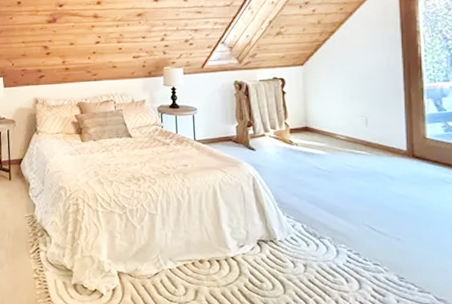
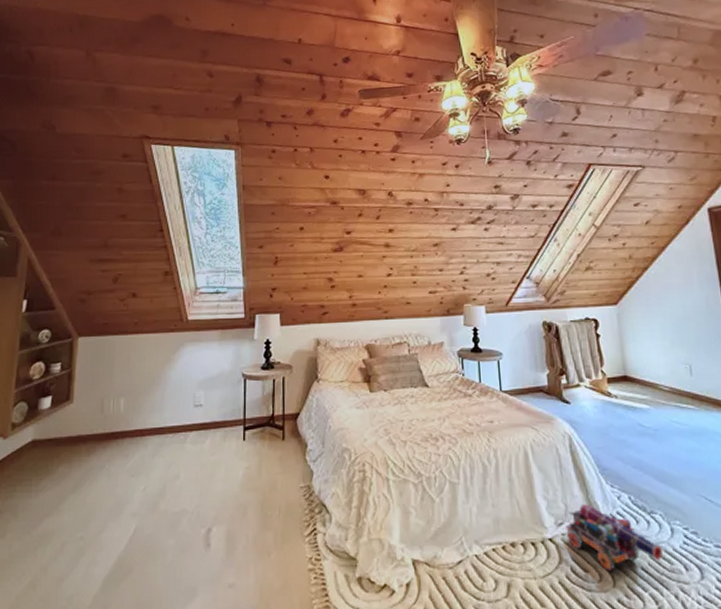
toy cannon: none [246,231,329,282] -> present [565,504,664,571]

